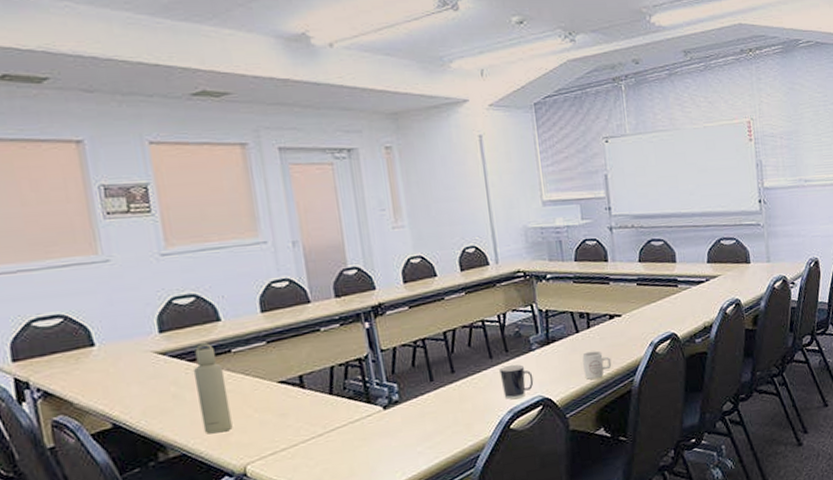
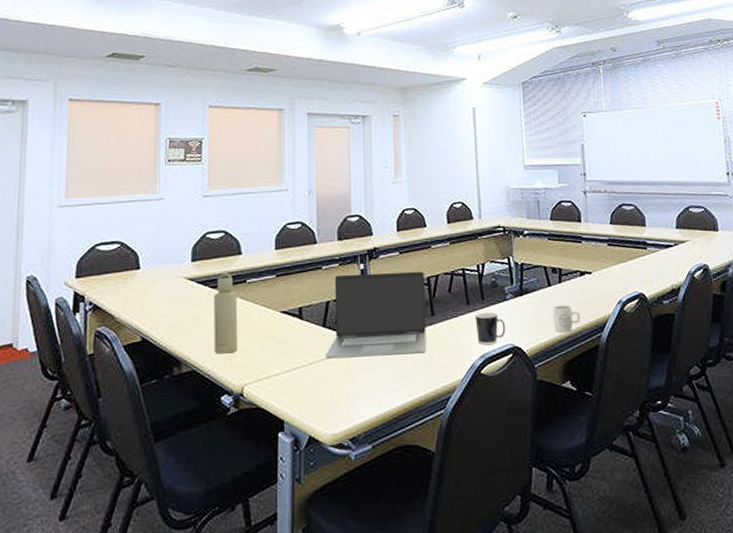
laptop: none [336,325,449,428] -> present [326,271,427,359]

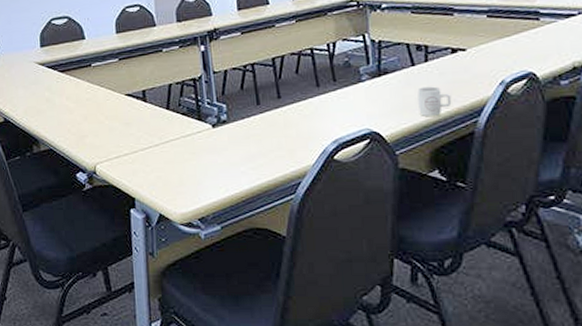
bottle: present [213,273,238,354] -> none [62,58,88,134]
laptop: present [326,271,427,359] -> none [171,51,274,141]
mug: present [475,312,506,346] -> none [326,95,362,130]

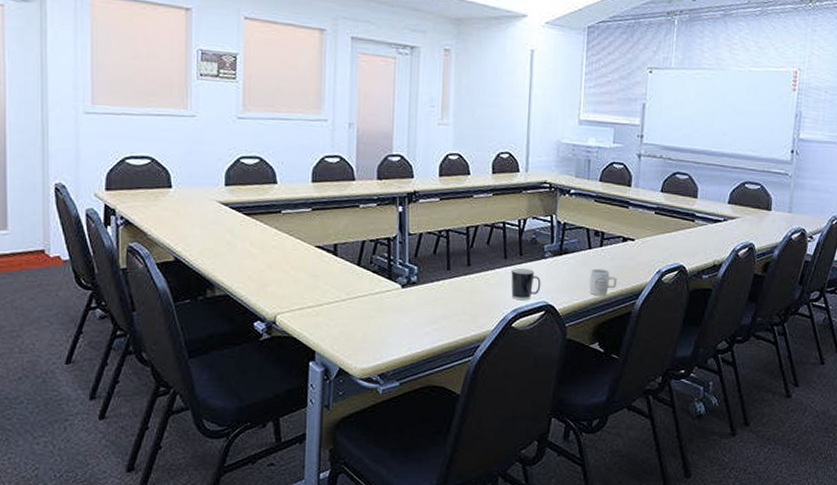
mug: none [326,95,362,130] -> present [511,268,541,301]

